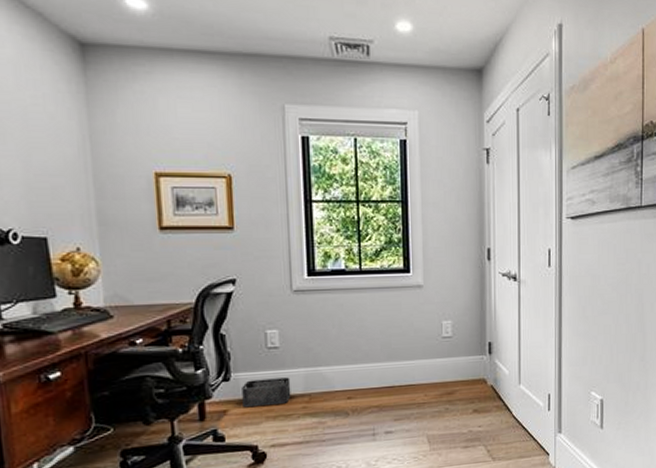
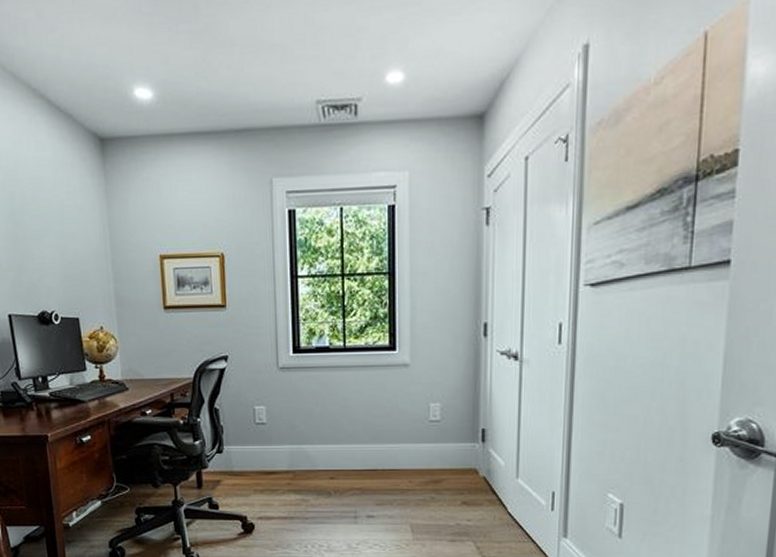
storage bin: present [242,377,291,408] -> none [233,453,277,480]

